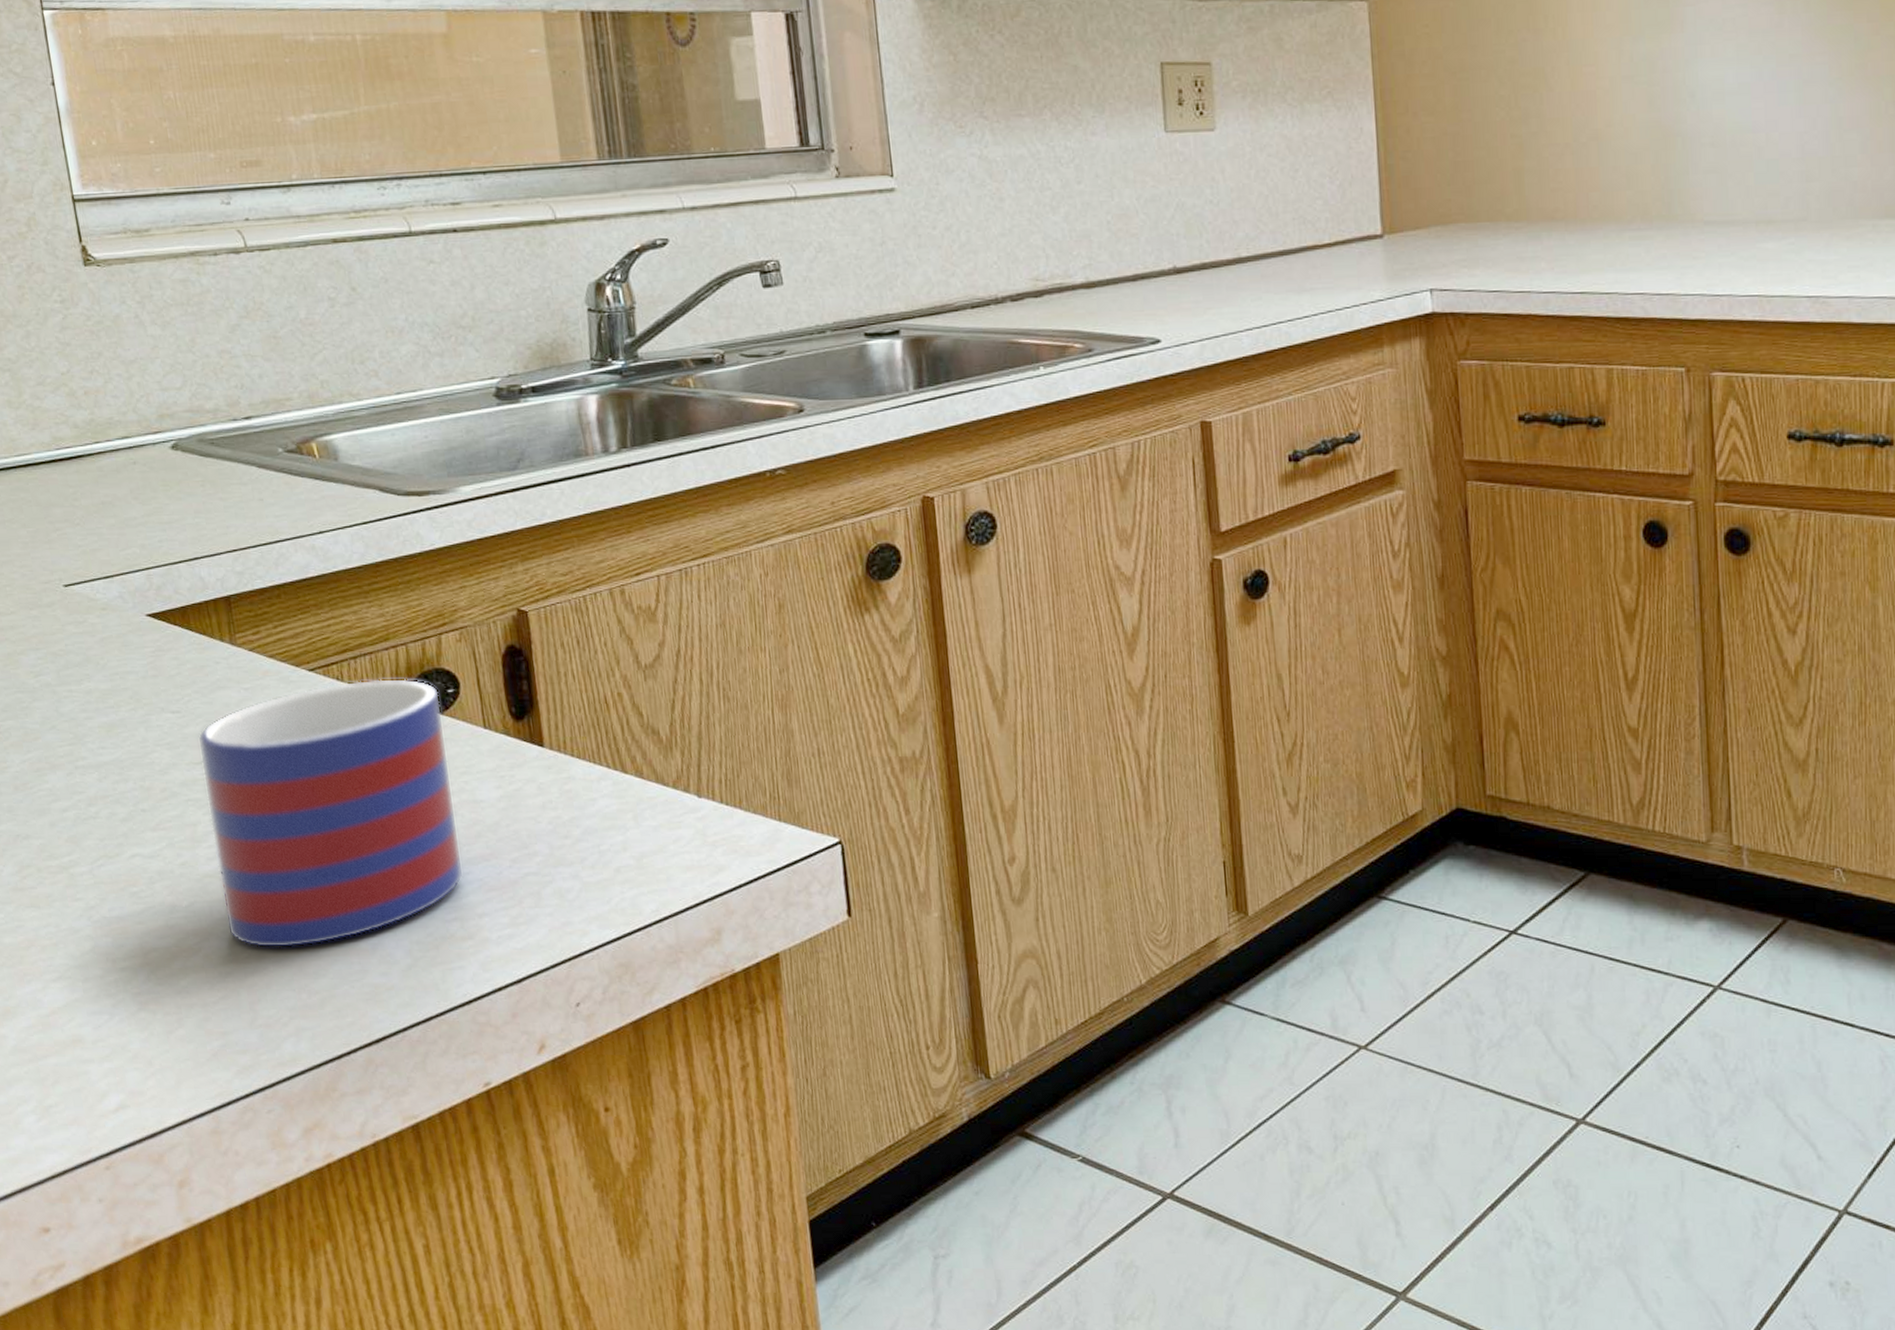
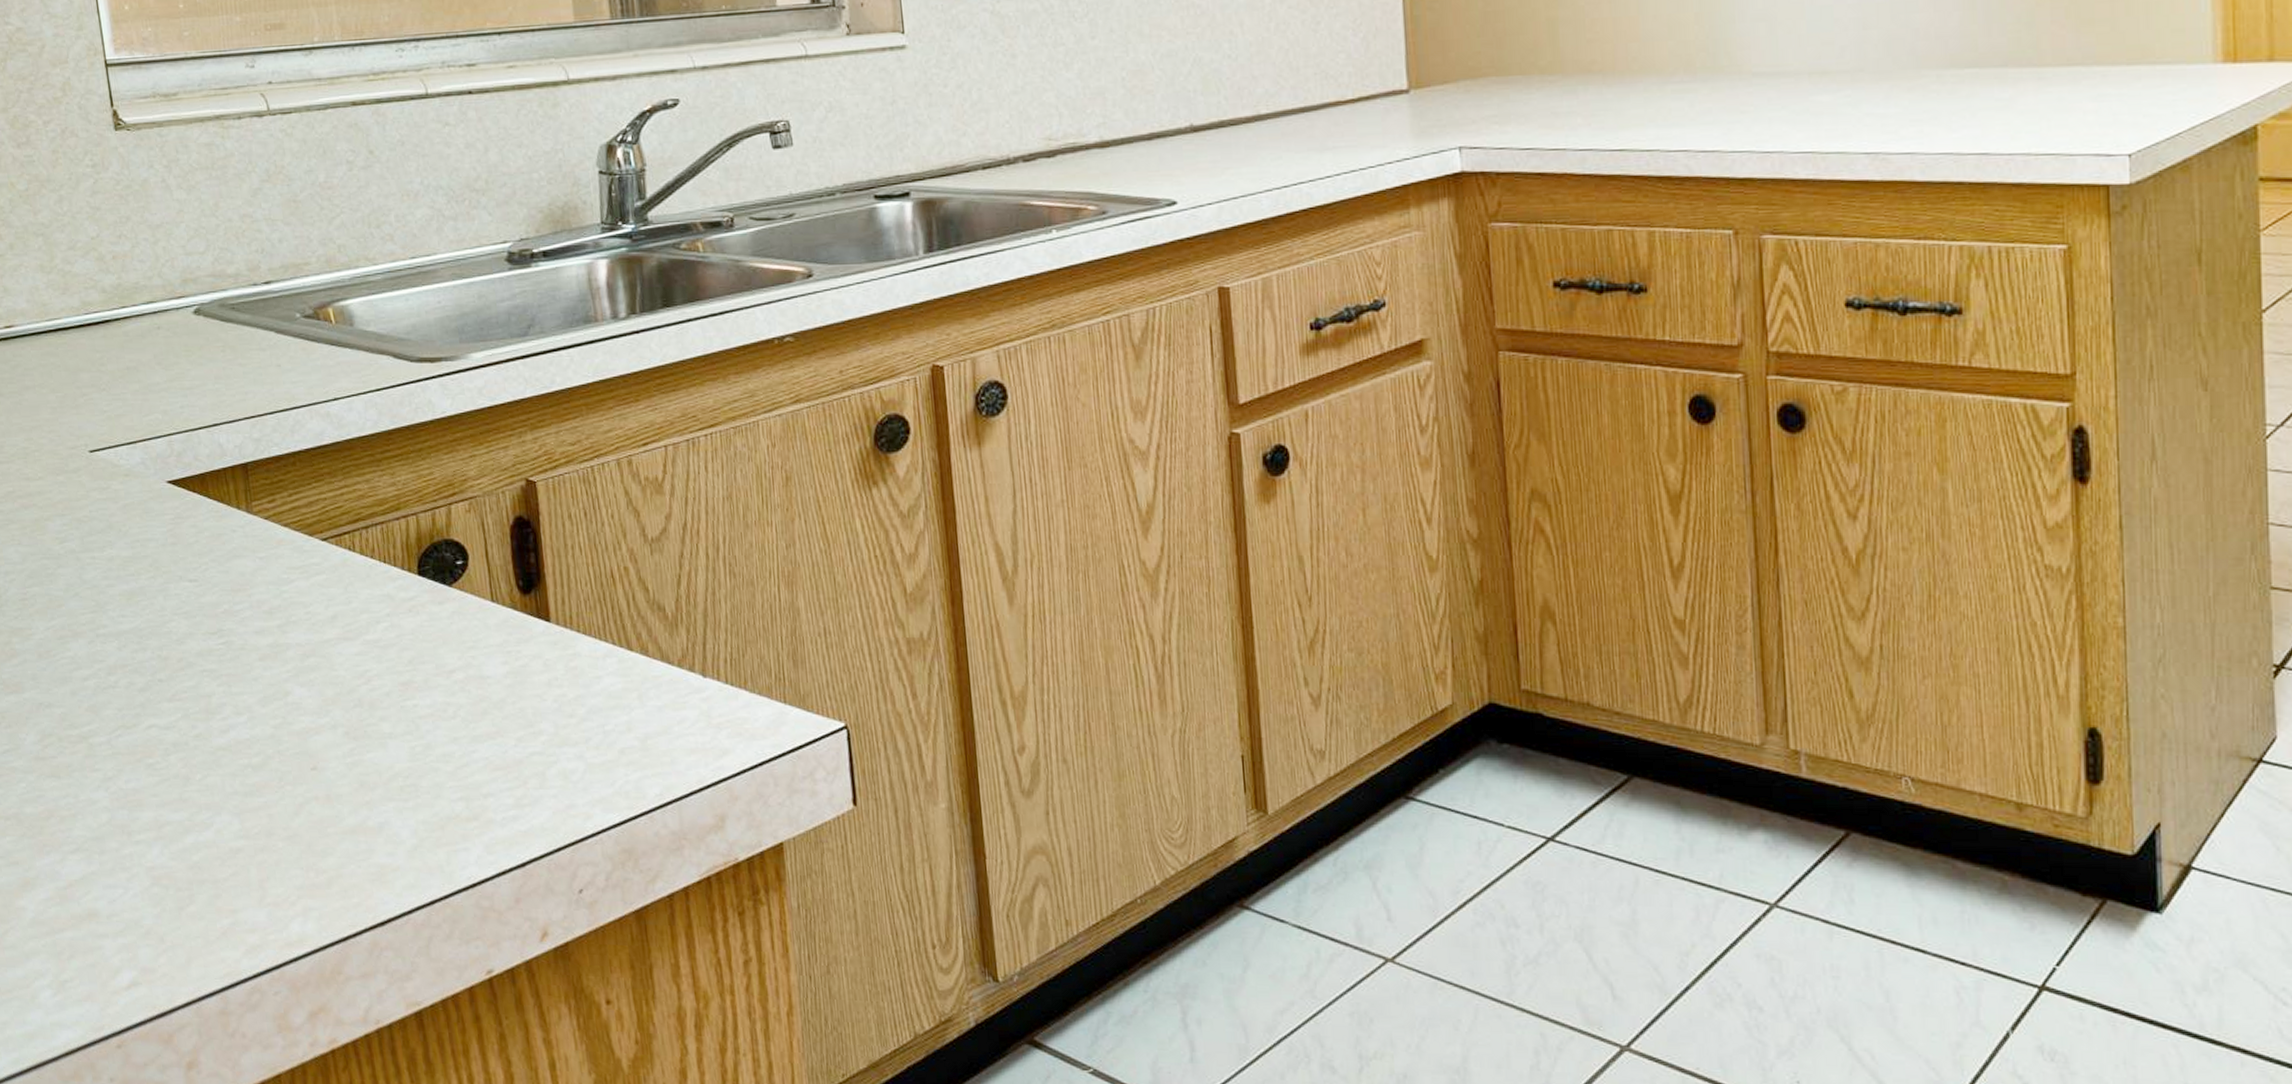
mug: present [198,679,464,948] -> none [214,550,470,825]

